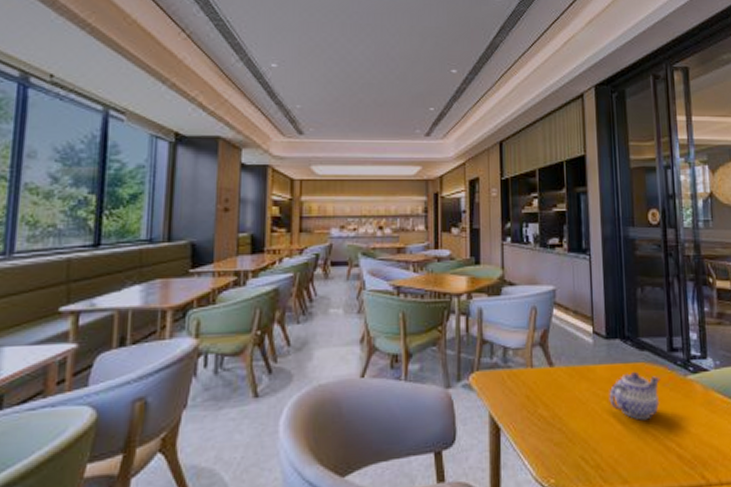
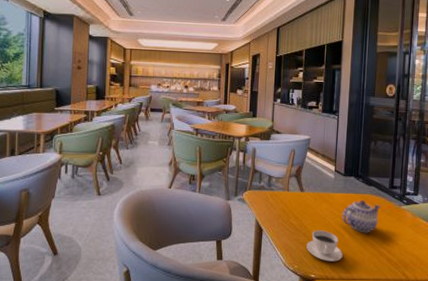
teacup: none [564,421,616,469] -> present [306,230,343,262]

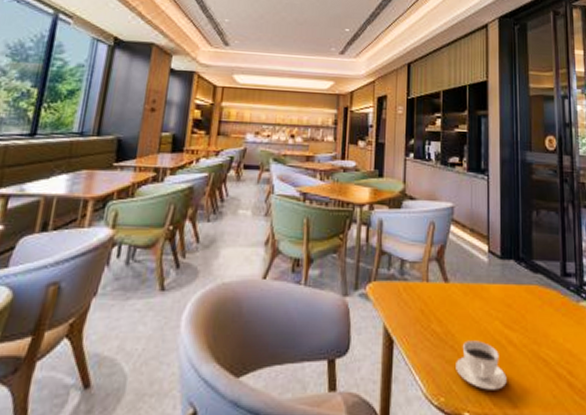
teapot: present [342,199,381,233] -> none [502,293,553,344]

